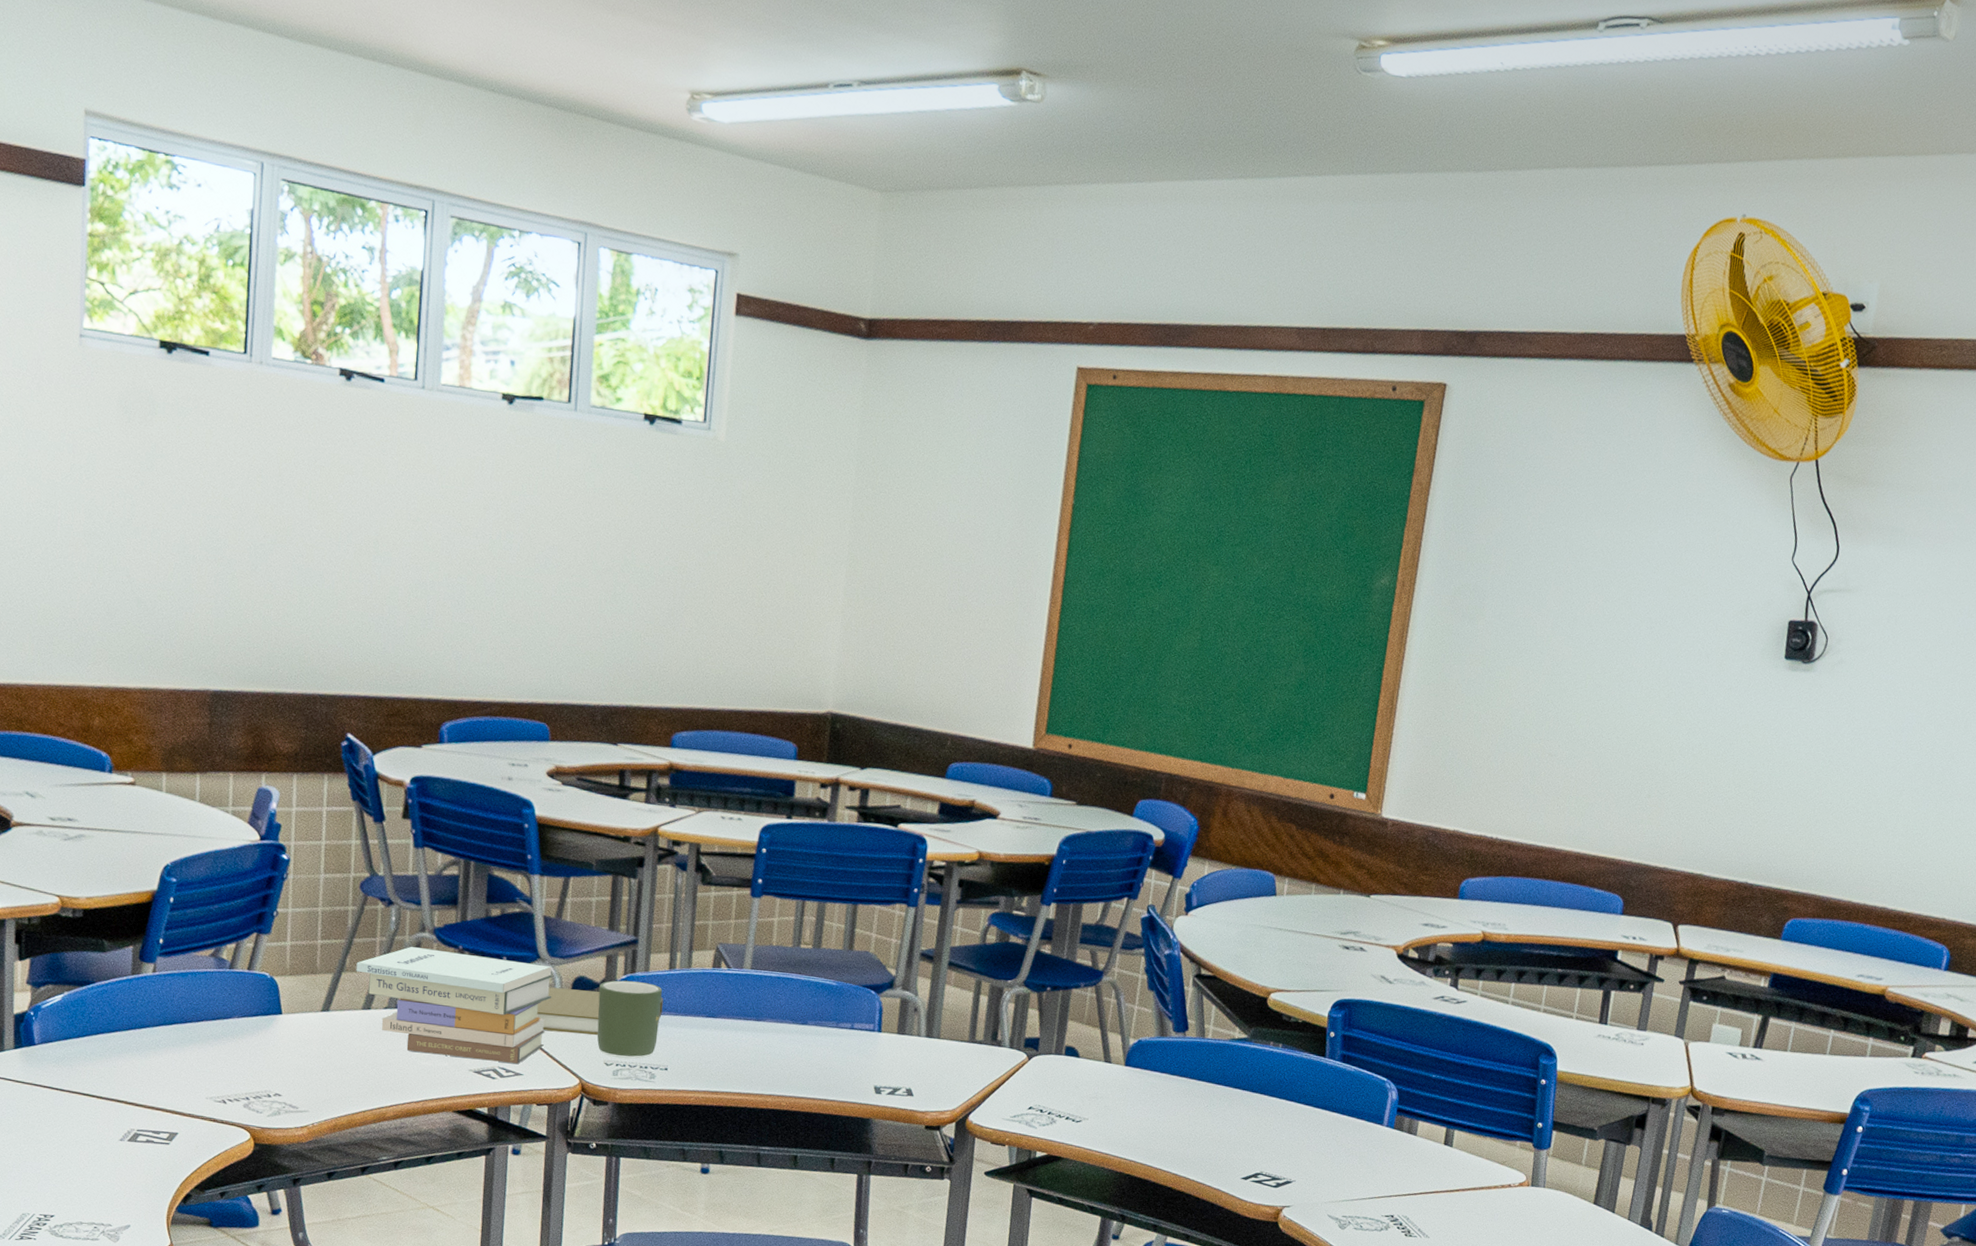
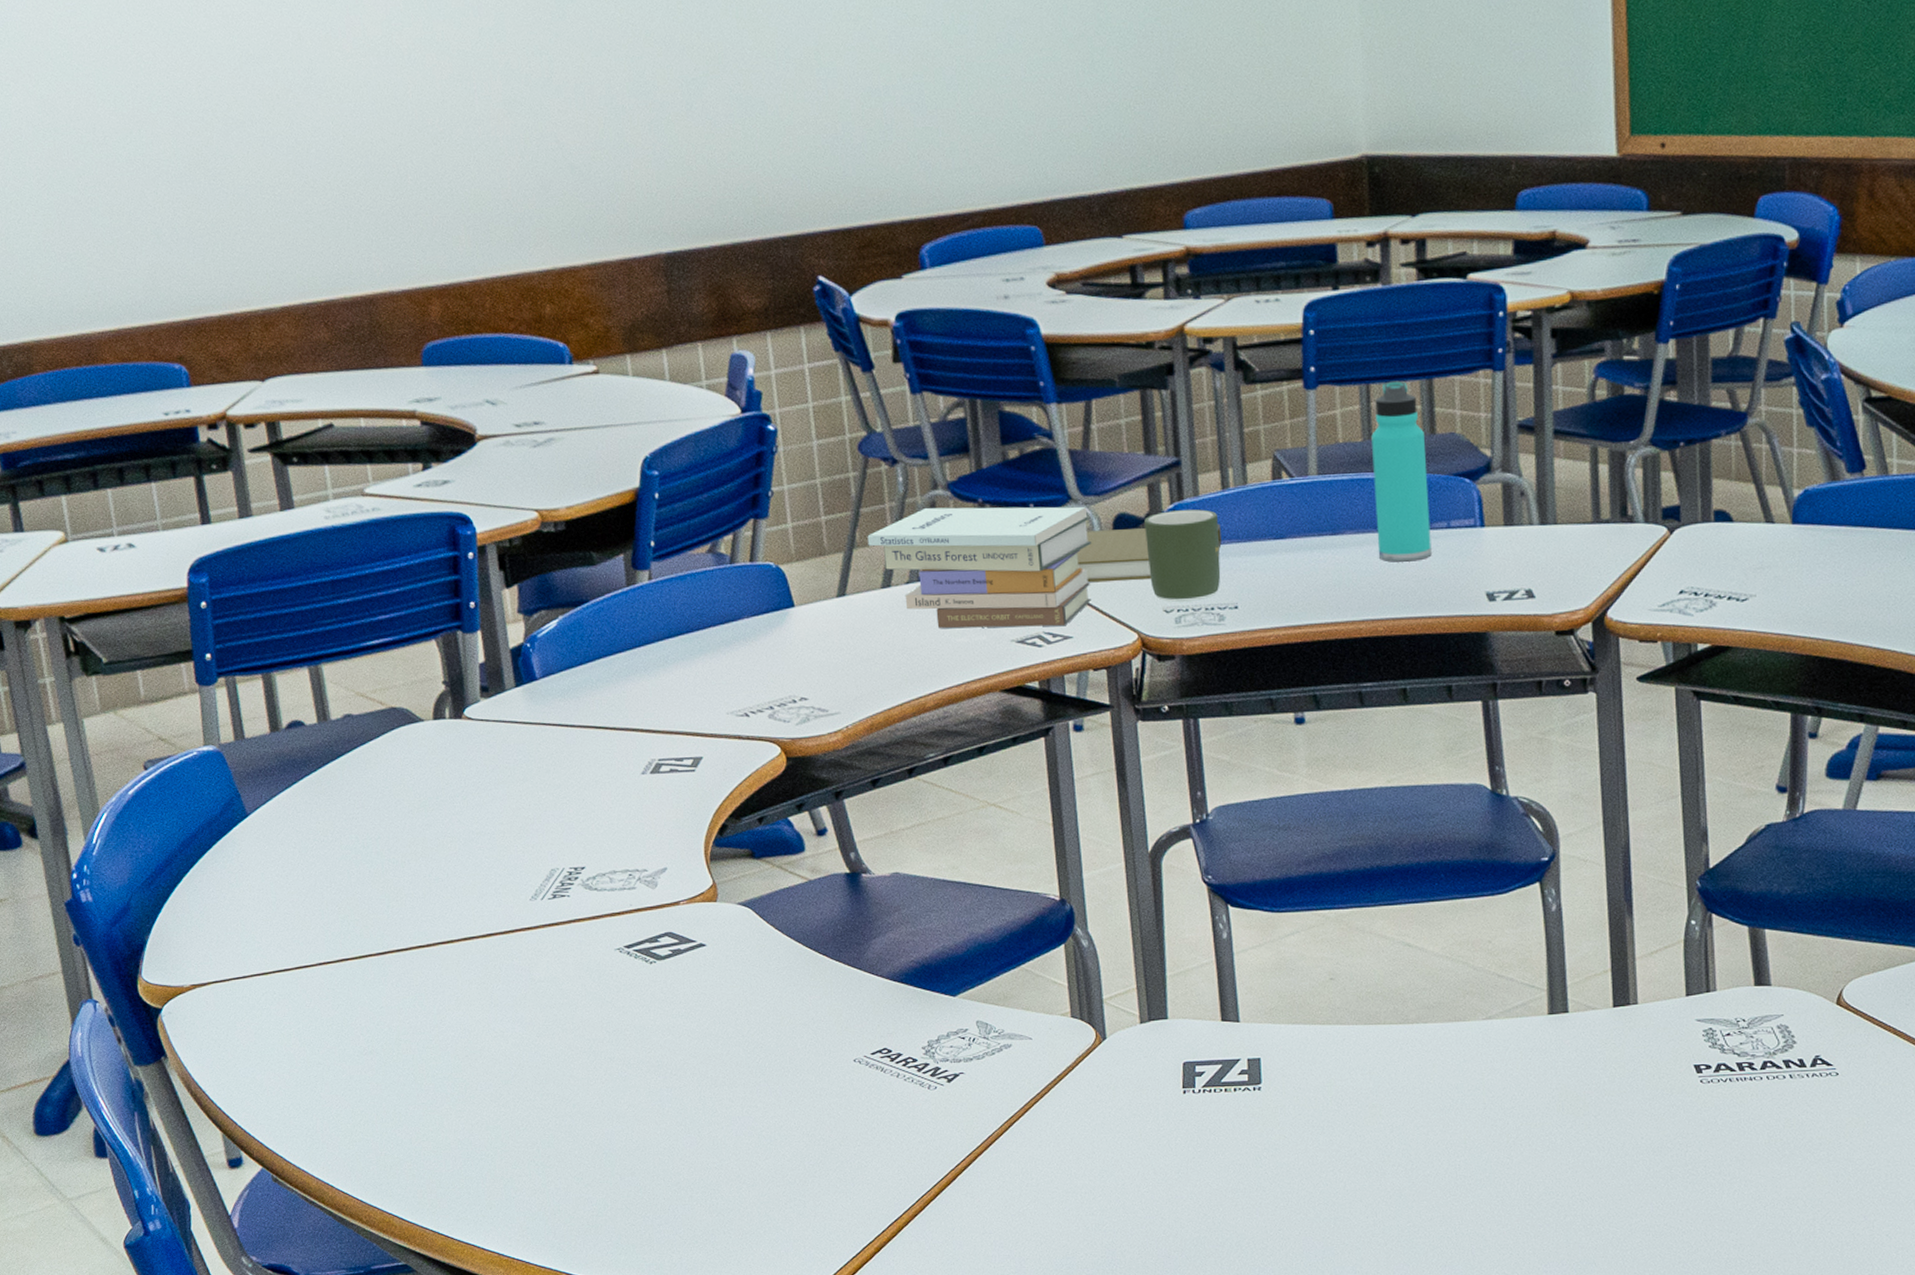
thermos bottle: none [791,901,844,1052] -> present [1371,380,1432,562]

